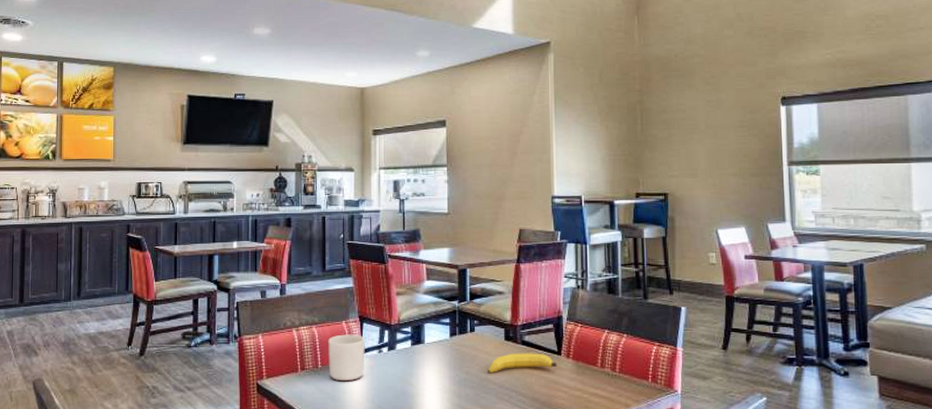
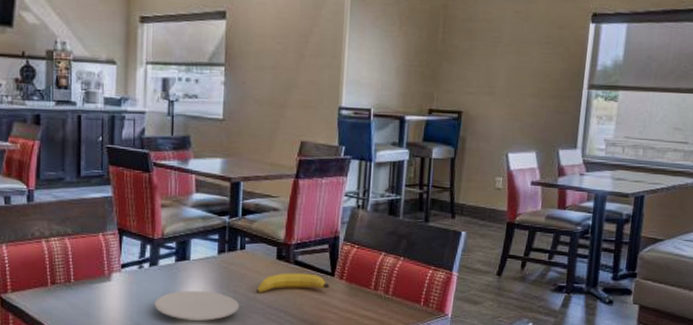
mug: present [328,334,365,382] -> none [82,247,124,298]
plate: none [393,372,473,402] -> present [154,290,240,321]

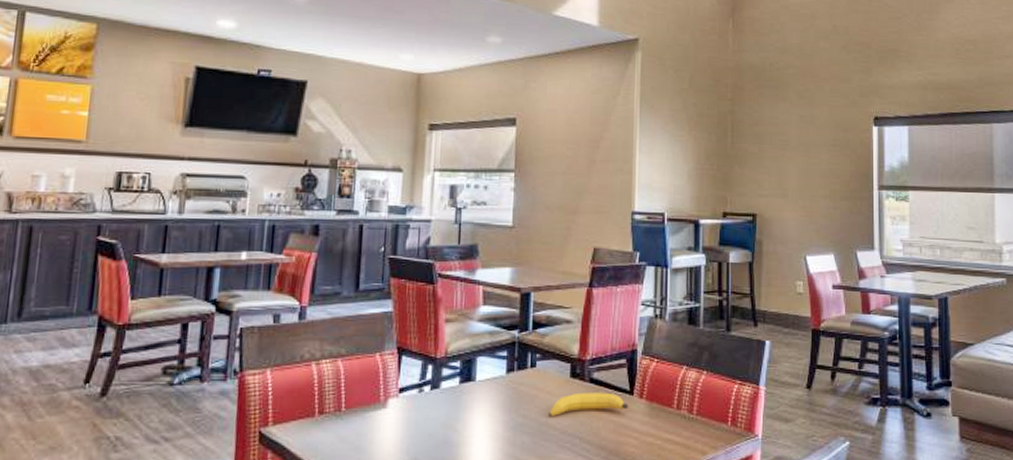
plate: present [154,290,240,321] -> none [434,416,531,452]

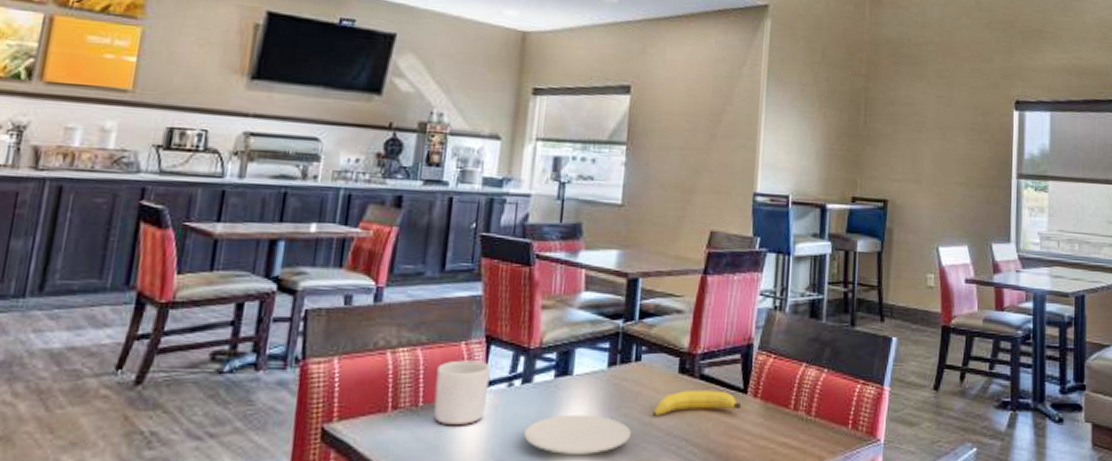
mug: none [354,369,403,428] -> present [433,360,491,426]
plate: none [434,416,531,452] -> present [523,414,632,454]

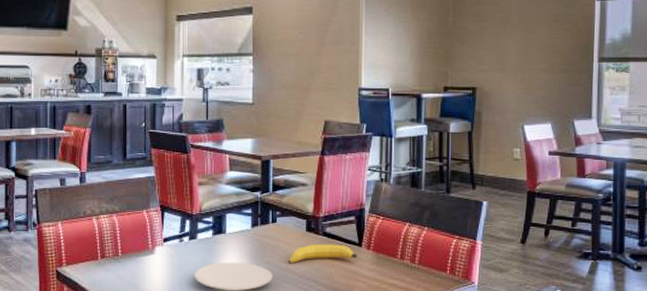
mug: present [433,360,491,426] -> none [129,223,166,270]

